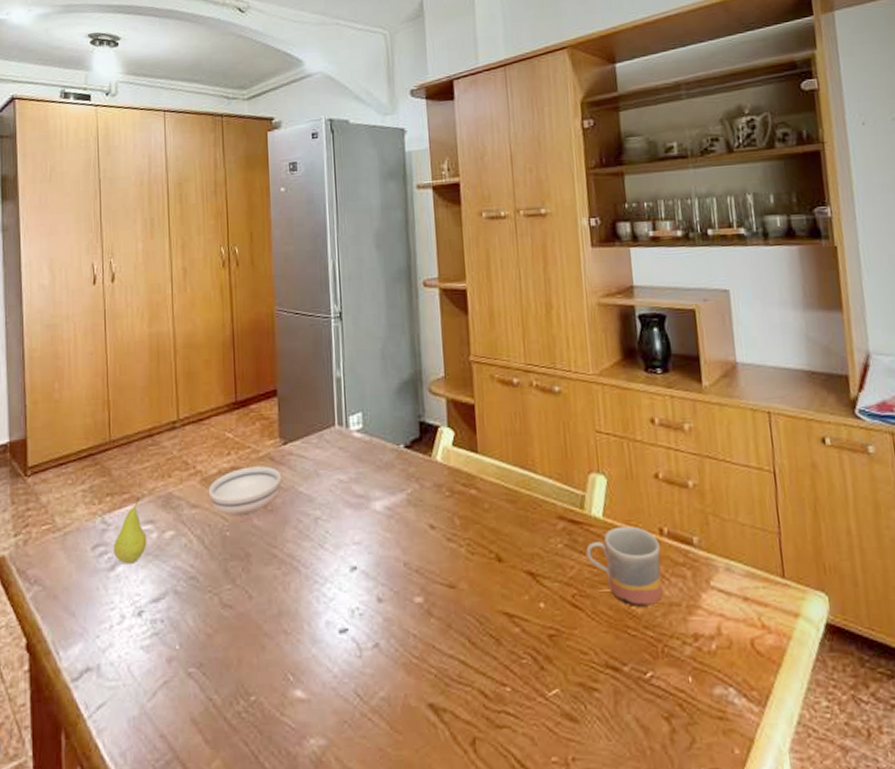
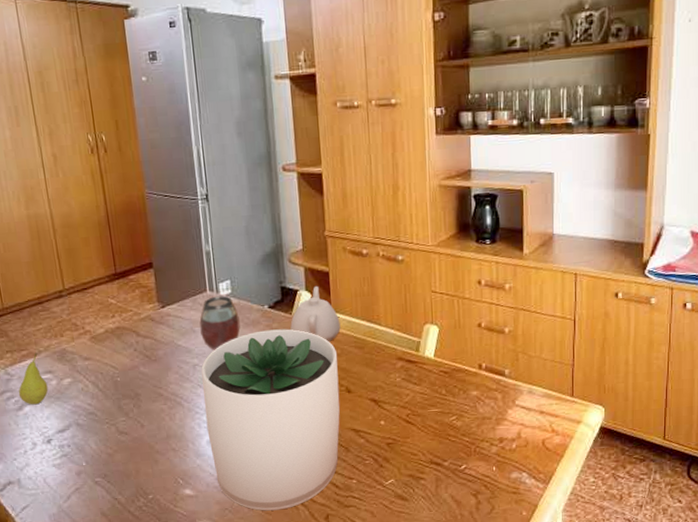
bowl: present [208,466,282,516] -> none [97,325,162,365]
planter: none [324,474,489,728] -> present [201,329,340,511]
wineglass: none [325,431,372,500] -> present [199,295,241,351]
teapot: none [429,421,489,494] -> present [290,285,341,343]
mug: present [585,526,663,607] -> none [419,363,479,421]

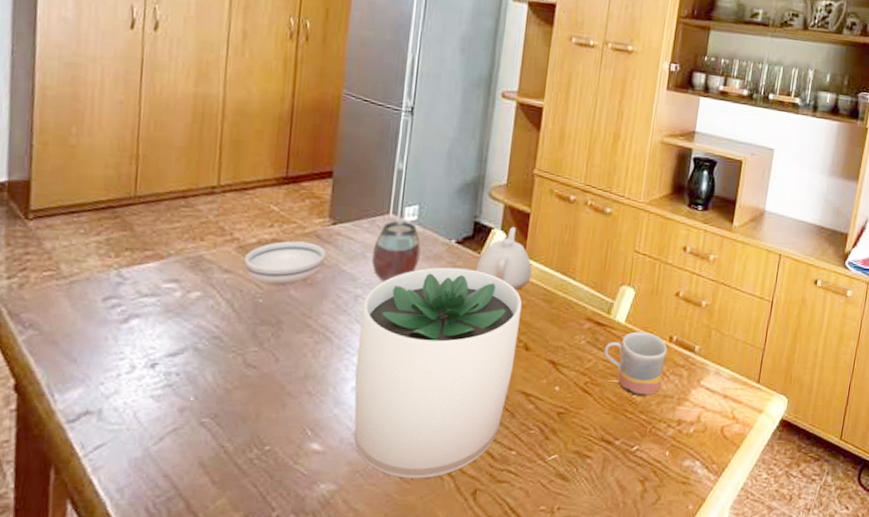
fruit: present [18,352,49,405] -> none [127,254,169,319]
bowl: none [97,325,162,365] -> present [244,241,326,286]
mug: none [419,363,479,421] -> present [604,331,667,396]

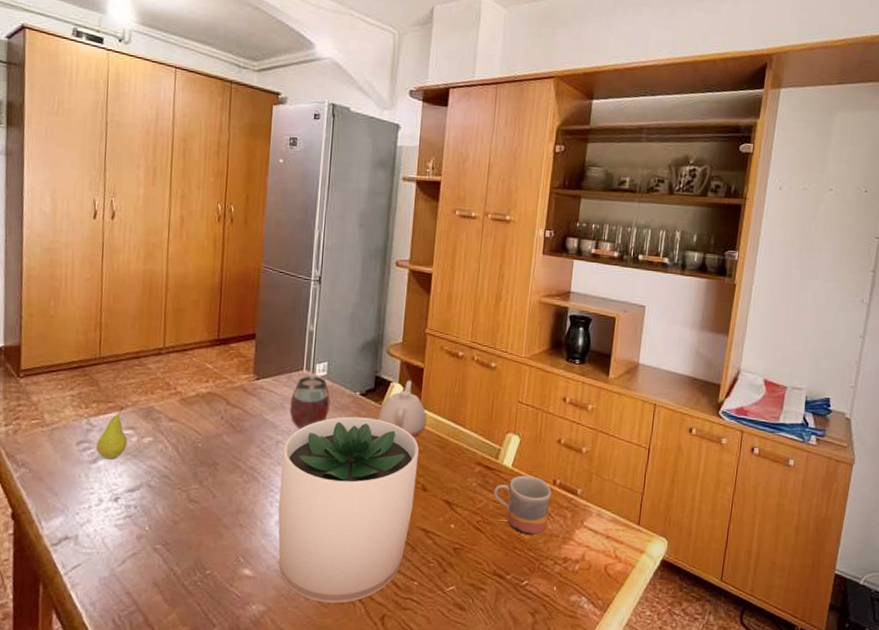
fruit: none [127,254,169,319] -> present [95,406,127,460]
bowl: present [244,241,326,286] -> none [185,394,252,432]

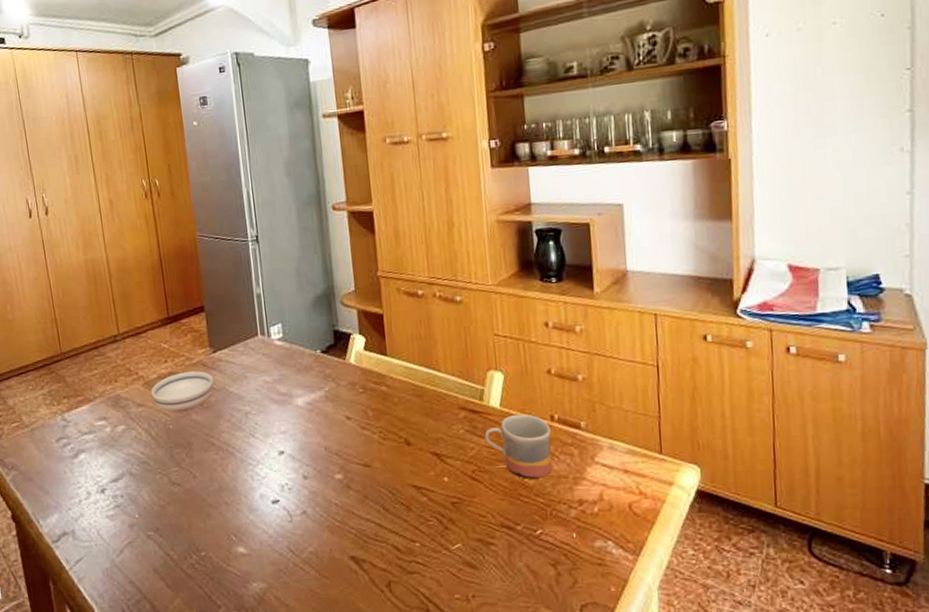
fruit: present [95,406,127,460] -> none [74,398,103,453]
bowl: none [185,394,252,432] -> present [150,371,214,412]
planter: present [278,416,419,604] -> none [253,375,400,575]
wineglass: present [290,376,330,430] -> none [251,340,293,398]
teapot: present [378,379,427,438] -> none [344,329,397,390]

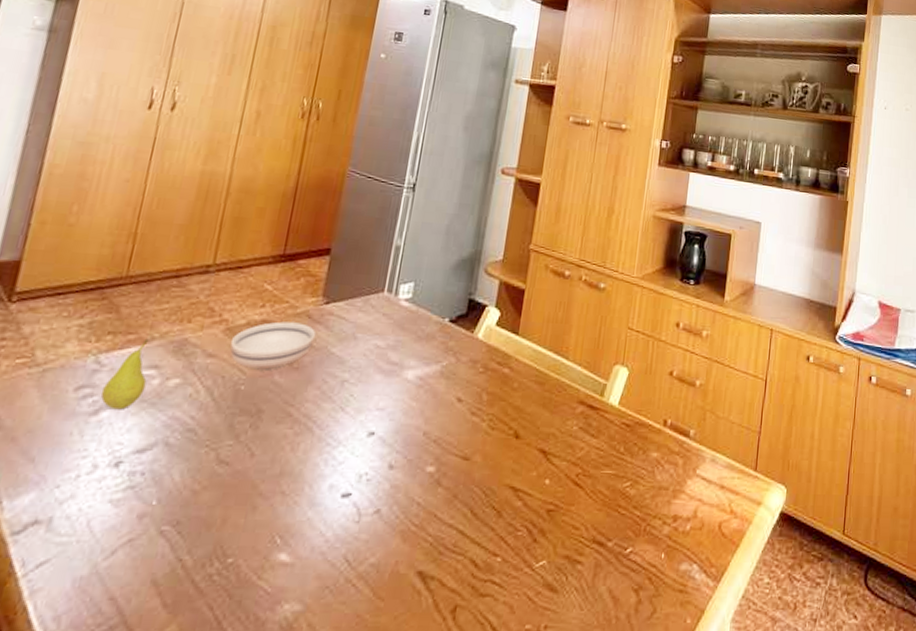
fruit: none [74,398,103,453] -> present [100,338,149,410]
mug: present [484,414,552,479] -> none [596,415,662,488]

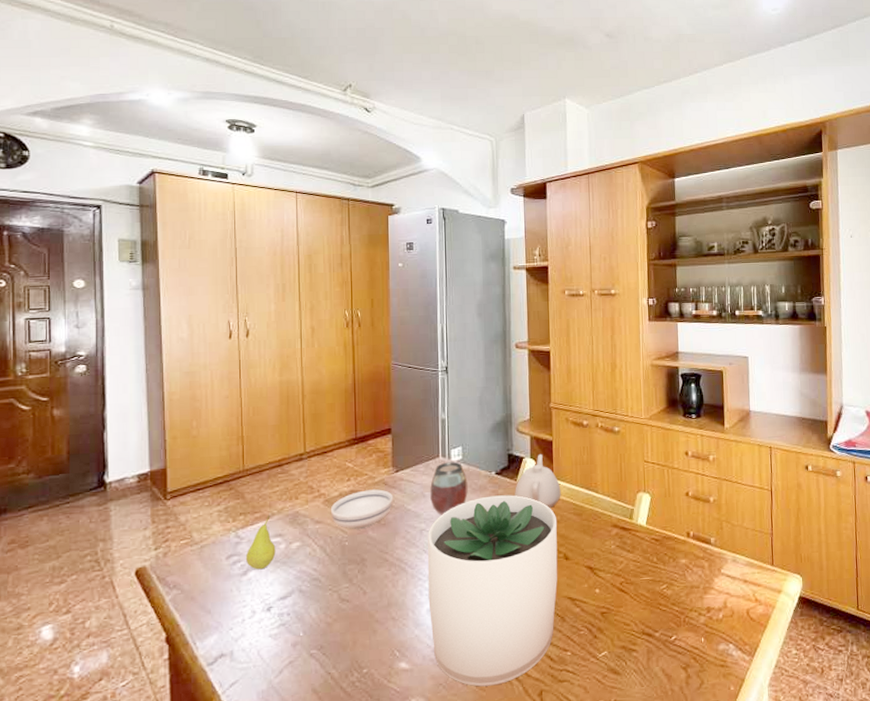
planter: none [326,347,514,595] -> present [427,495,558,687]
wineglass: none [362,299,414,365] -> present [430,461,468,515]
teapot: none [468,303,525,373] -> present [515,453,561,509]

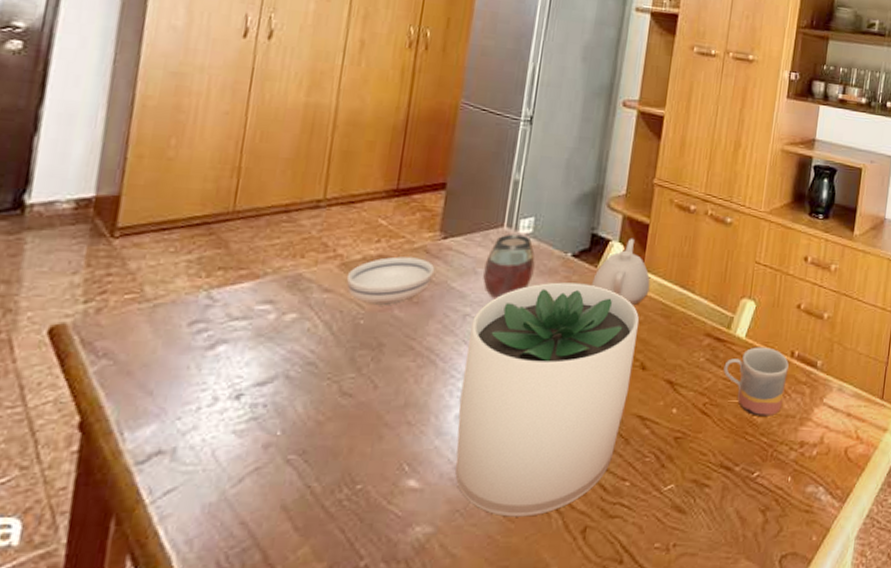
fruit: present [245,515,276,570] -> none [215,273,262,344]
mug: none [632,531,687,590] -> present [723,347,789,417]

